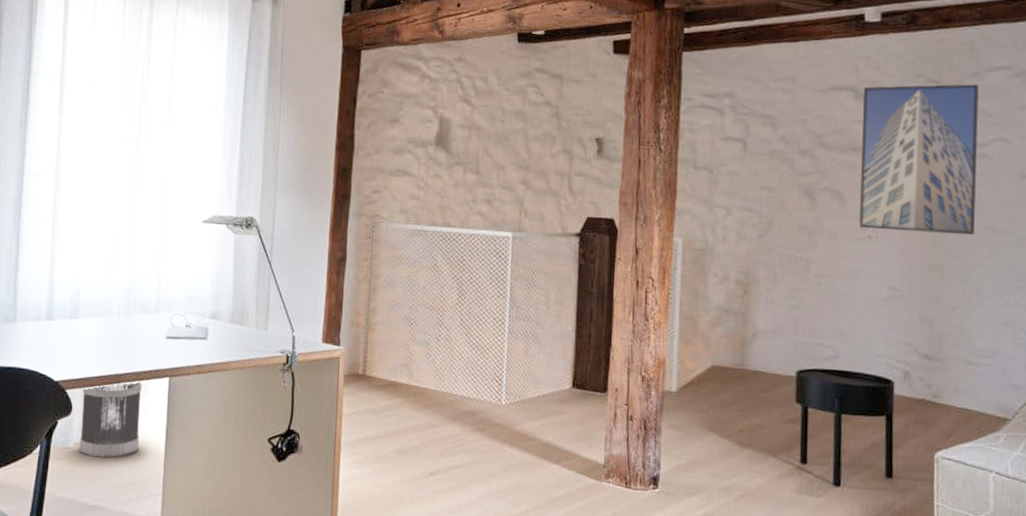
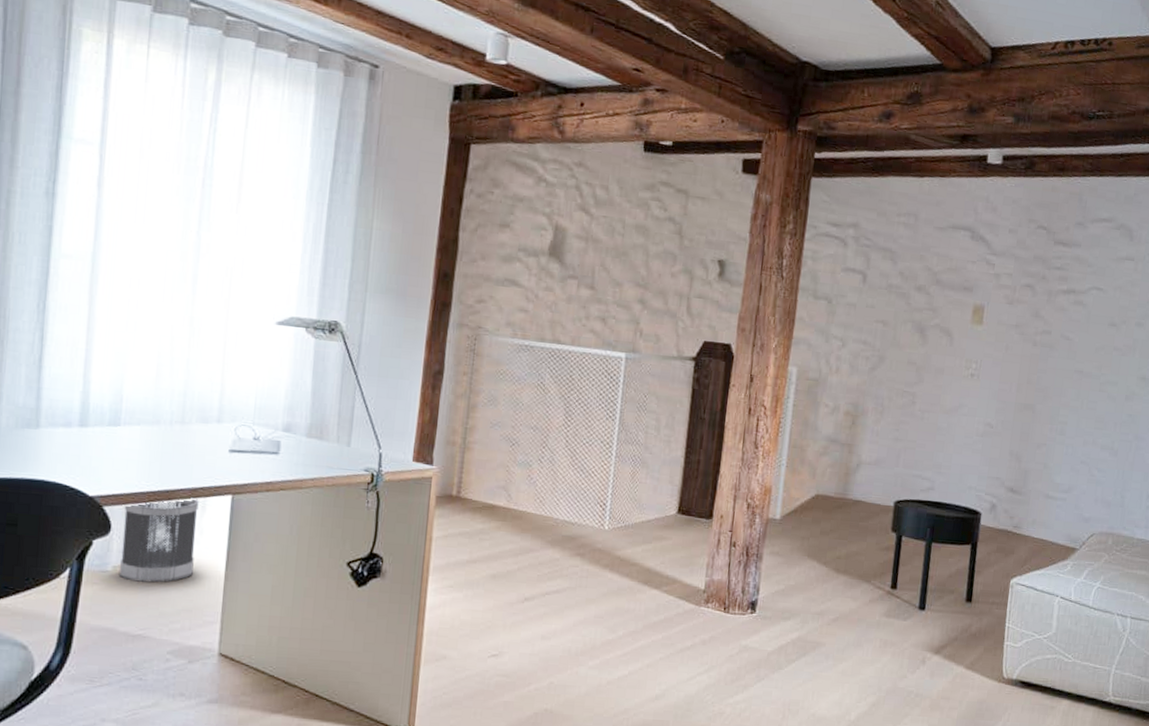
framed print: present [859,84,979,235] -> none [964,228,1083,377]

